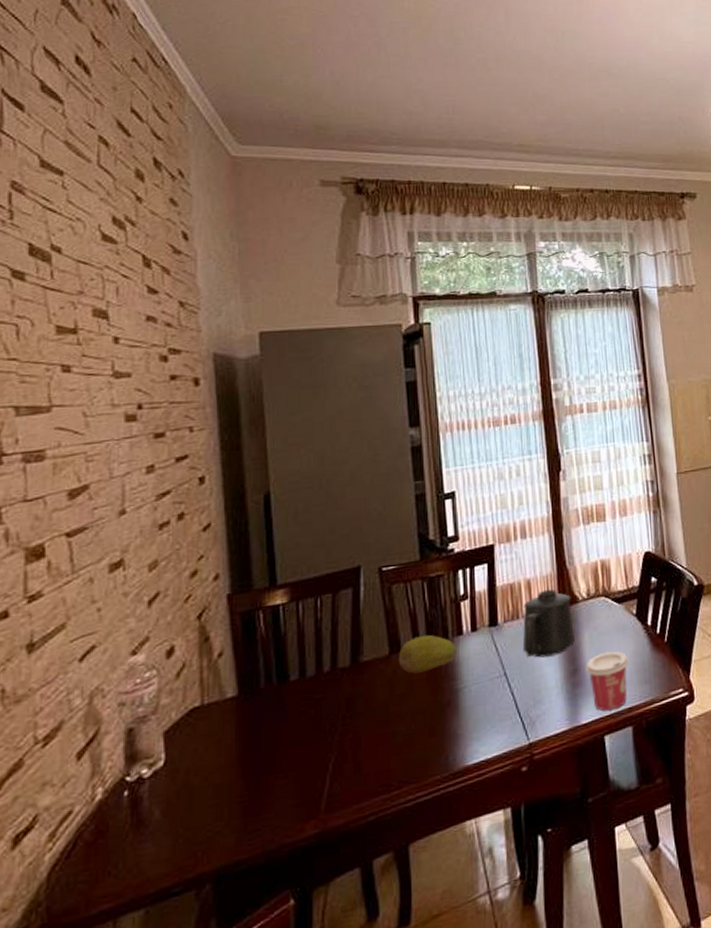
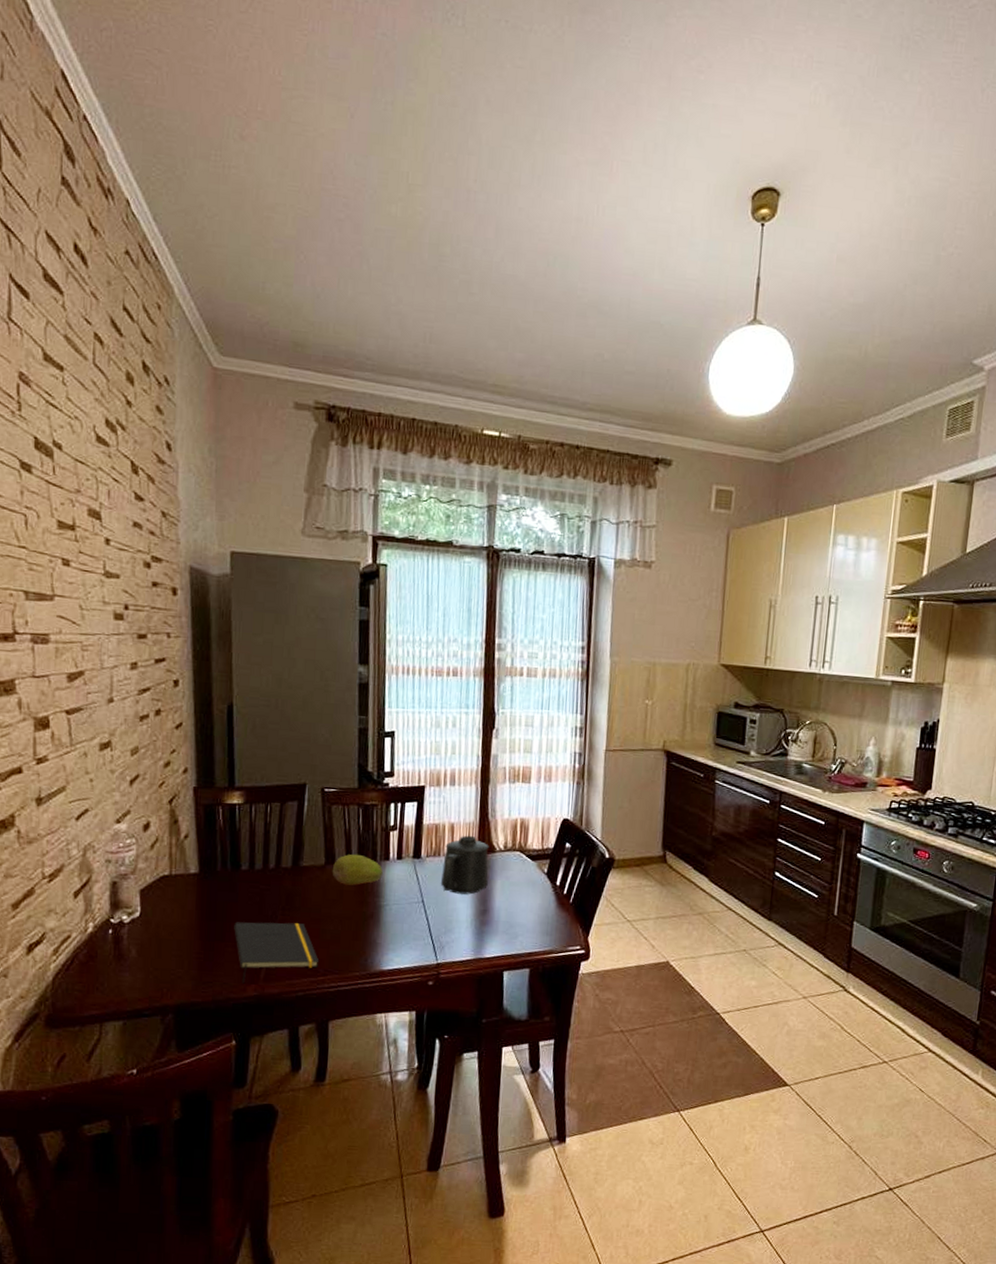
notepad: none [285,730,392,822] -> present [234,922,320,984]
cup: present [586,650,629,711] -> none [494,900,534,951]

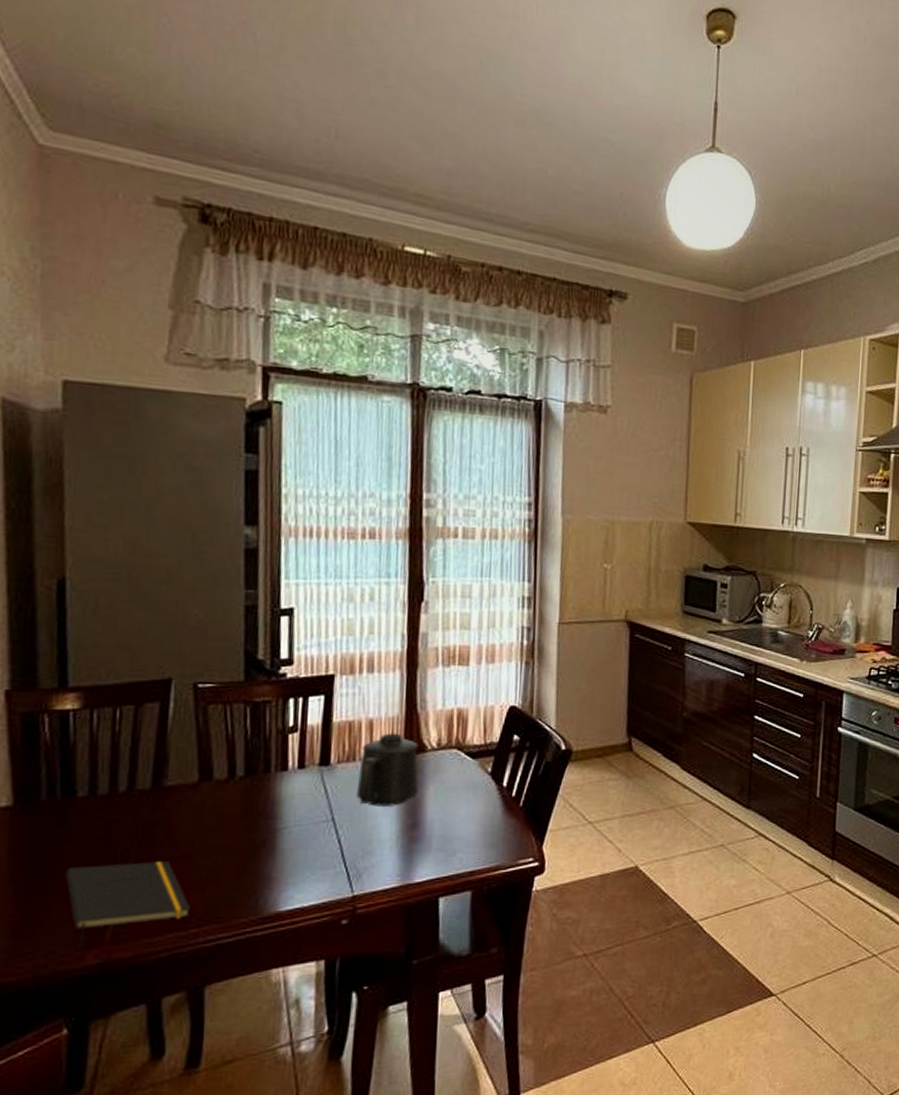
fruit: present [332,853,383,886] -> none [208,765,279,806]

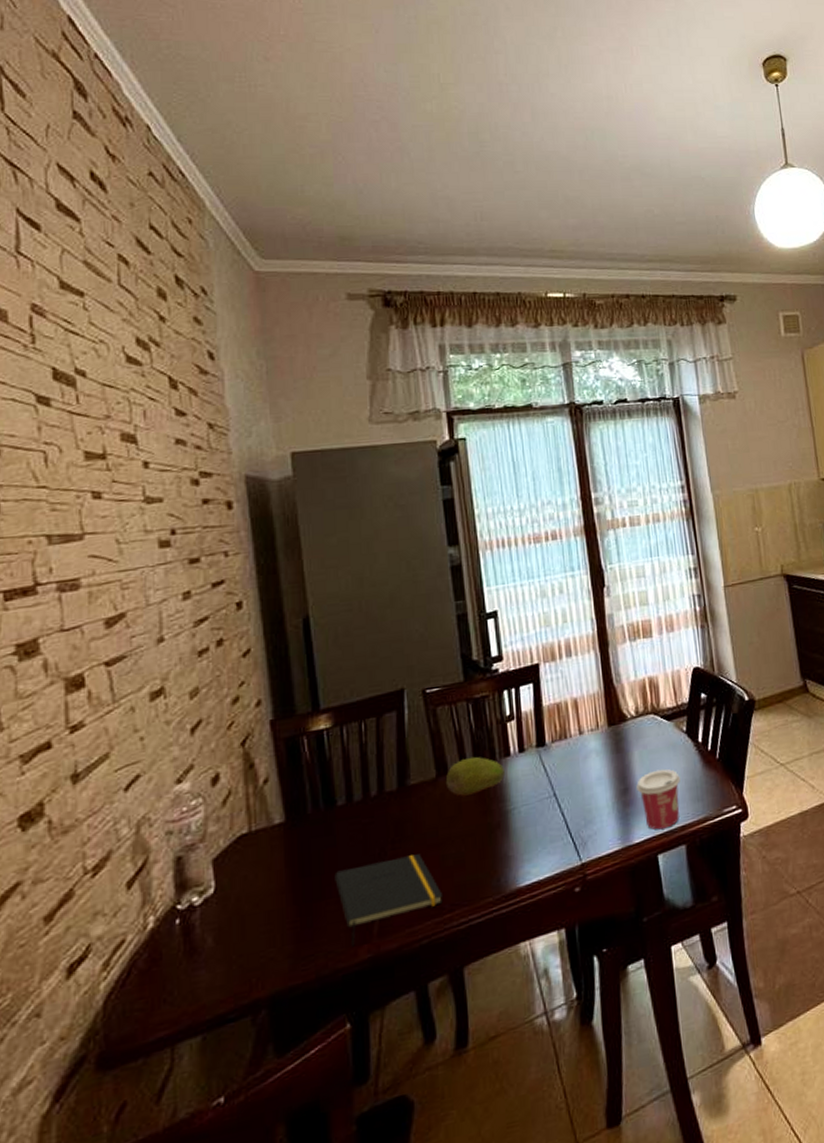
fruit: none [208,765,279,806] -> present [445,756,505,796]
mug: present [356,733,419,806] -> none [571,707,625,778]
cup: none [426,809,476,872] -> present [636,768,680,830]

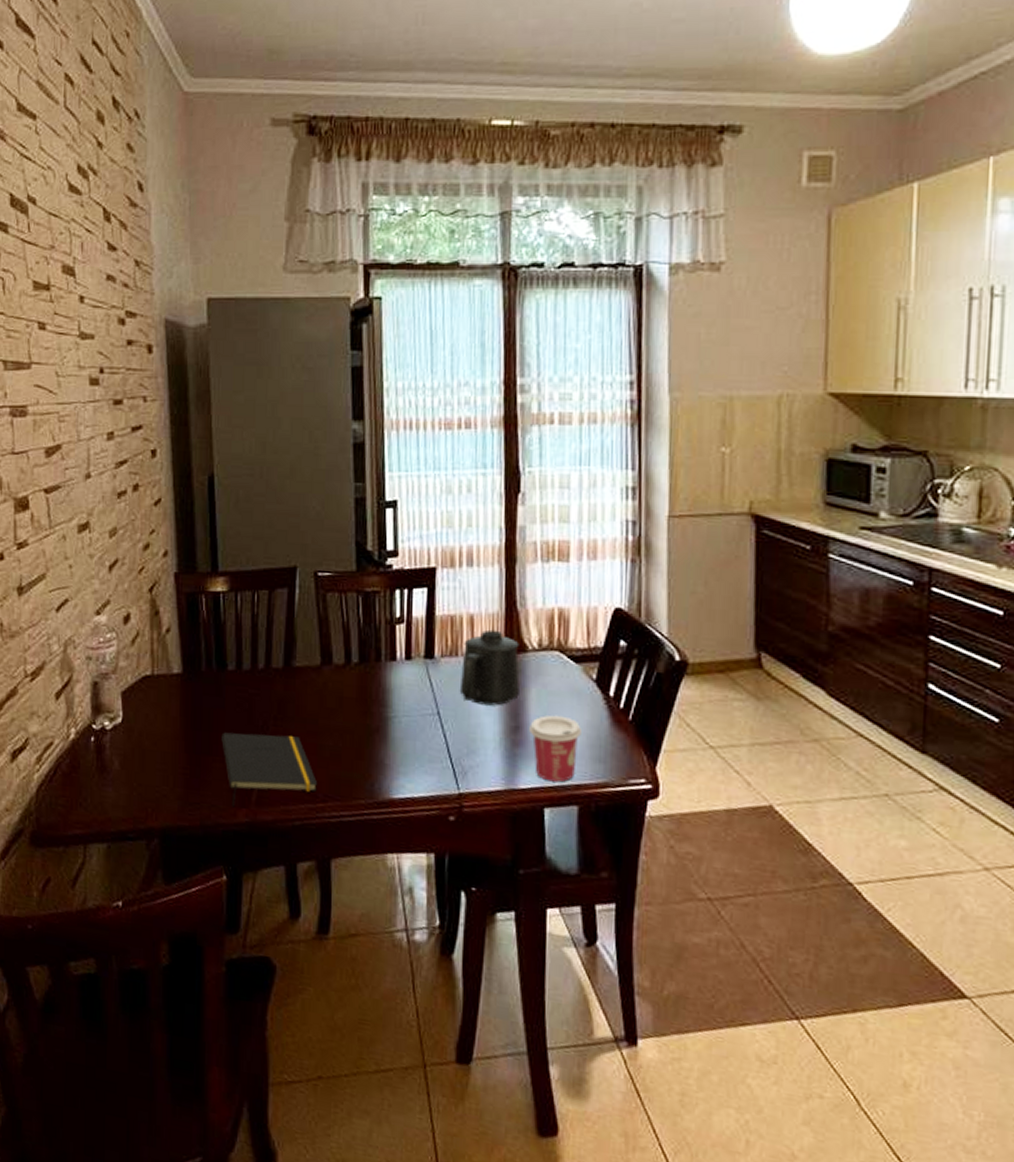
fruit: present [445,756,505,796] -> none [329,652,389,692]
mug: none [571,707,625,778] -> present [459,629,520,706]

